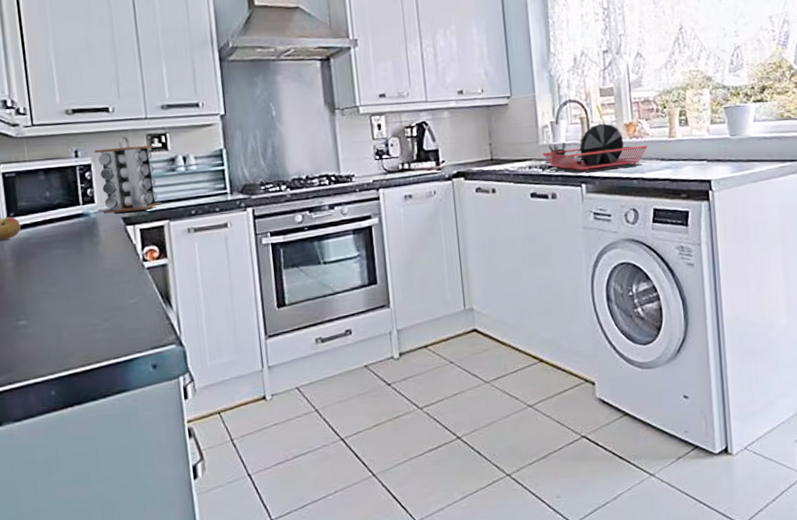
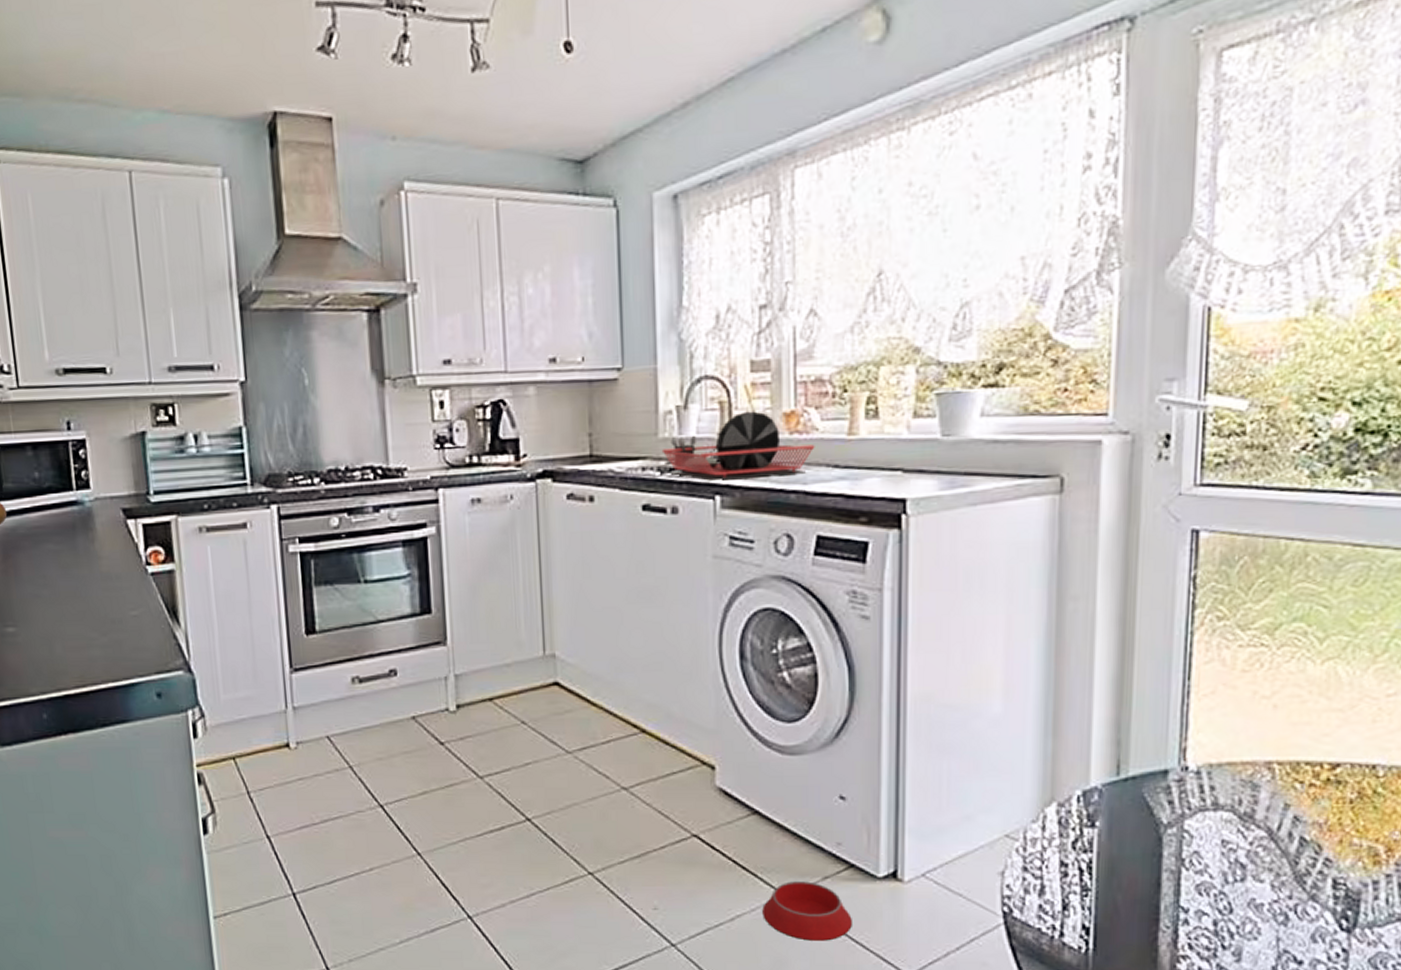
spice rack: present [94,135,162,214] -> none [89,404,168,504]
pet bowl: none [636,462,700,508] -> present [762,881,852,941]

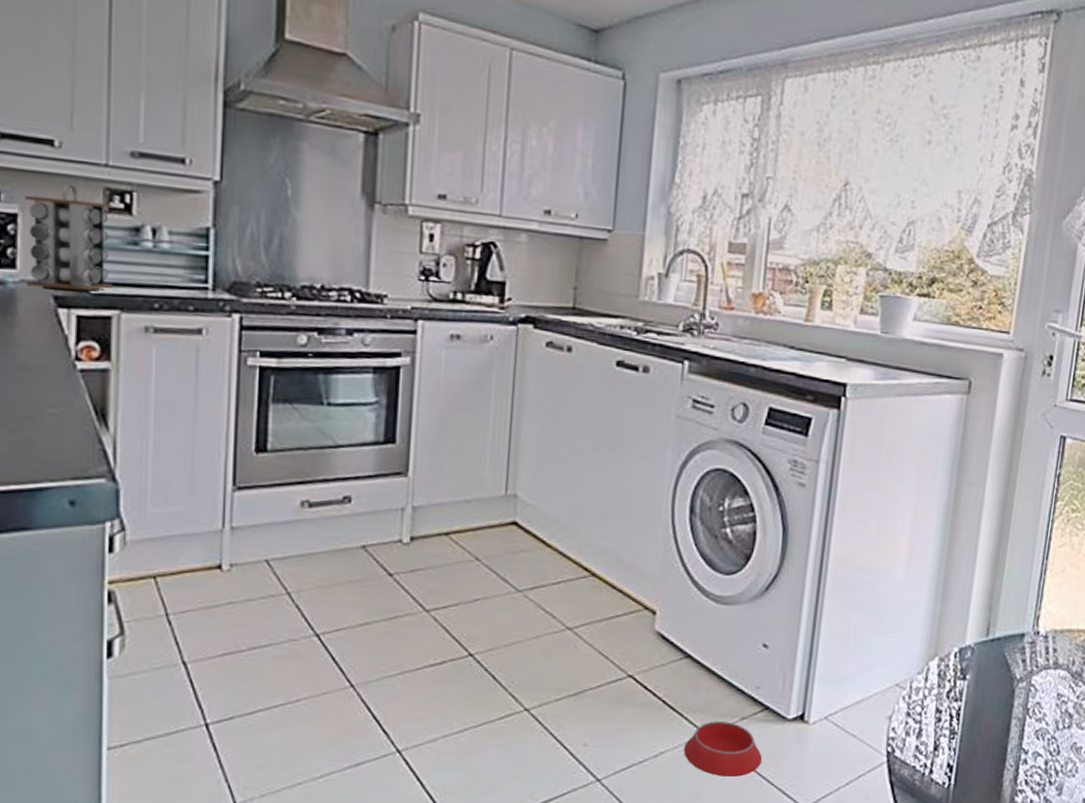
spice rack: none [89,404,168,504] -> present [25,183,113,292]
dish rack: present [661,411,815,481] -> none [640,287,776,351]

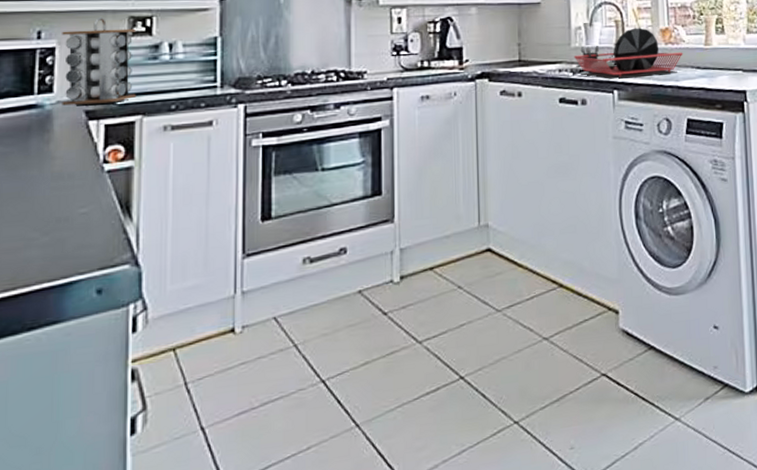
dish rack: none [640,287,776,351] -> present [573,28,683,80]
pet bowl: present [684,721,762,777] -> none [659,403,729,458]

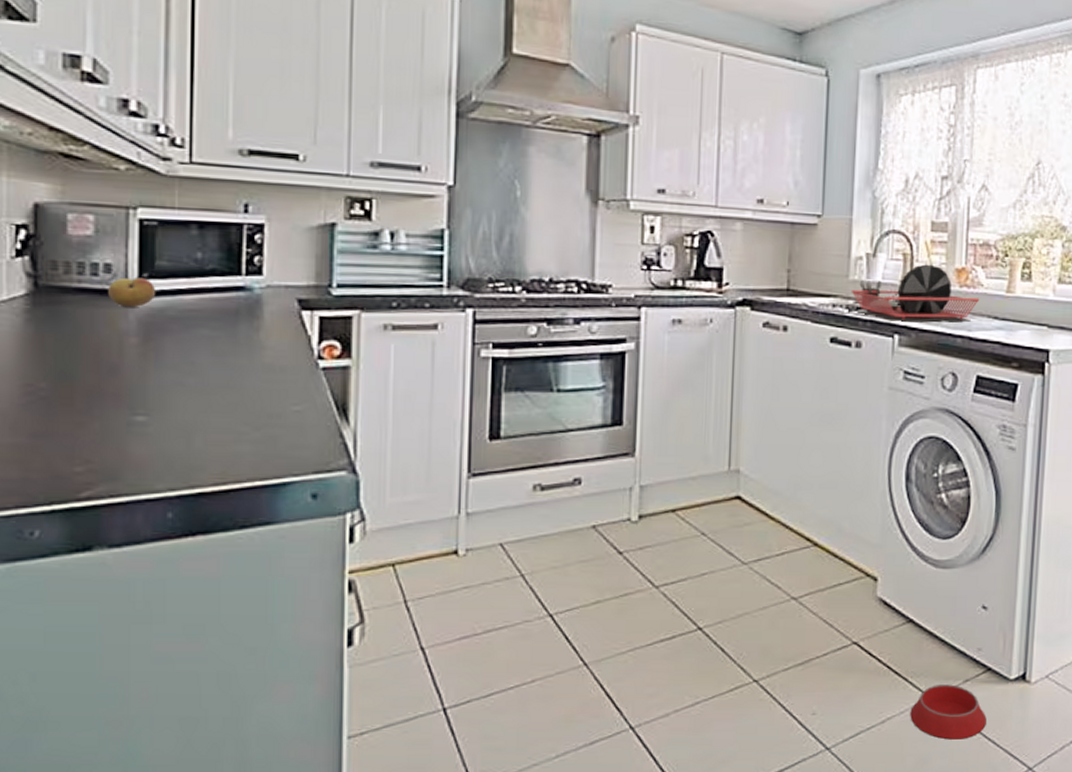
spice rack: present [62,16,136,106] -> none [271,193,353,294]
pet bowl: none [659,403,729,458] -> present [910,684,986,740]

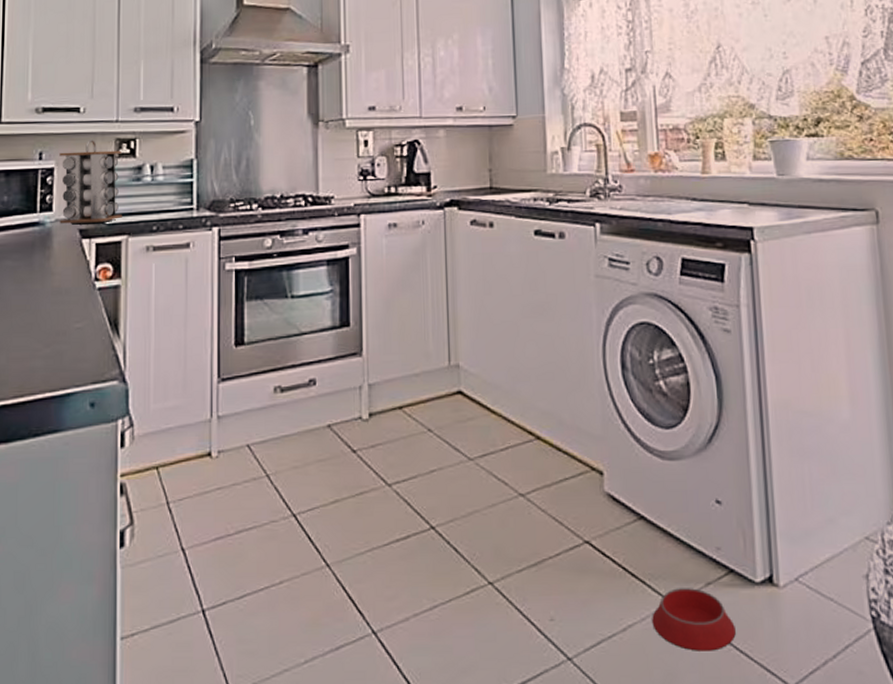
spice rack: none [271,193,353,294] -> present [59,139,122,225]
dish rack: present [851,264,980,323] -> none [550,153,676,211]

